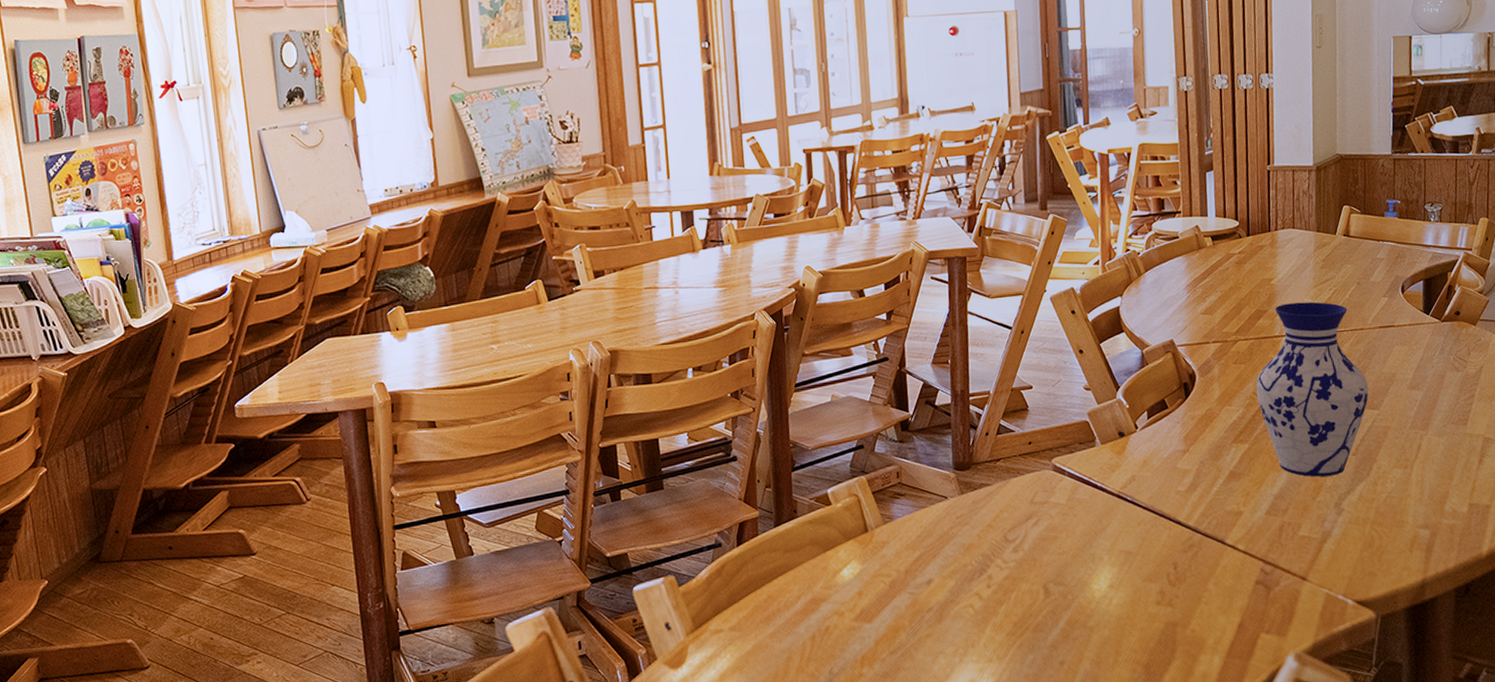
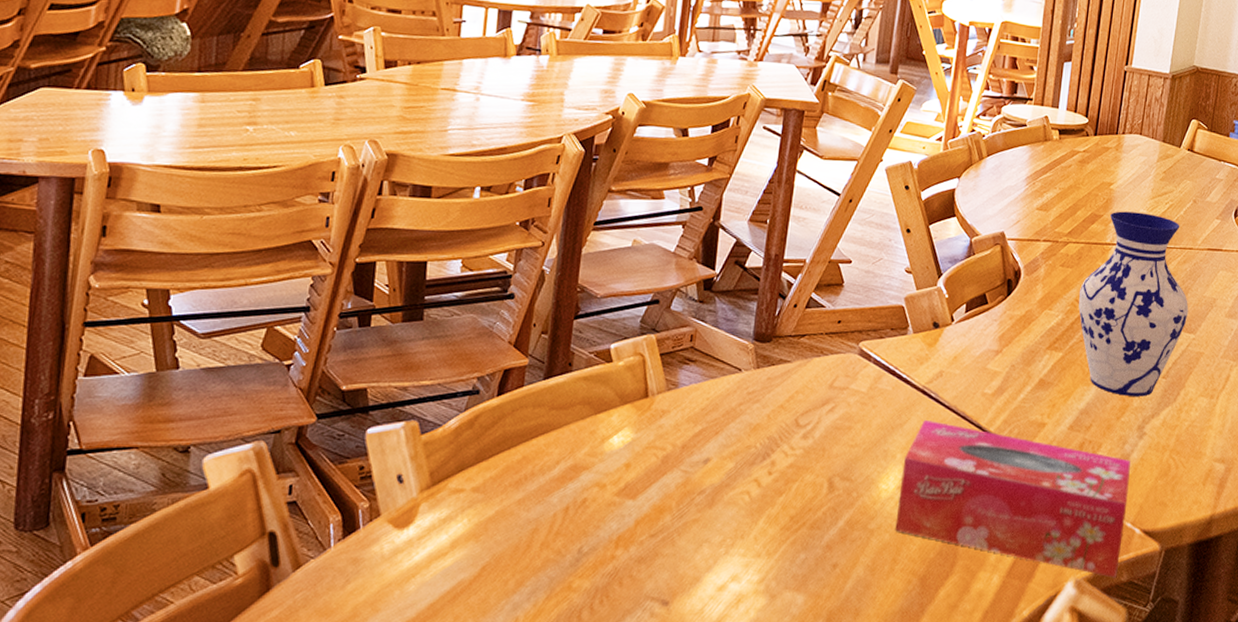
tissue box: none [1111,521,1337,648] -> present [895,419,1130,578]

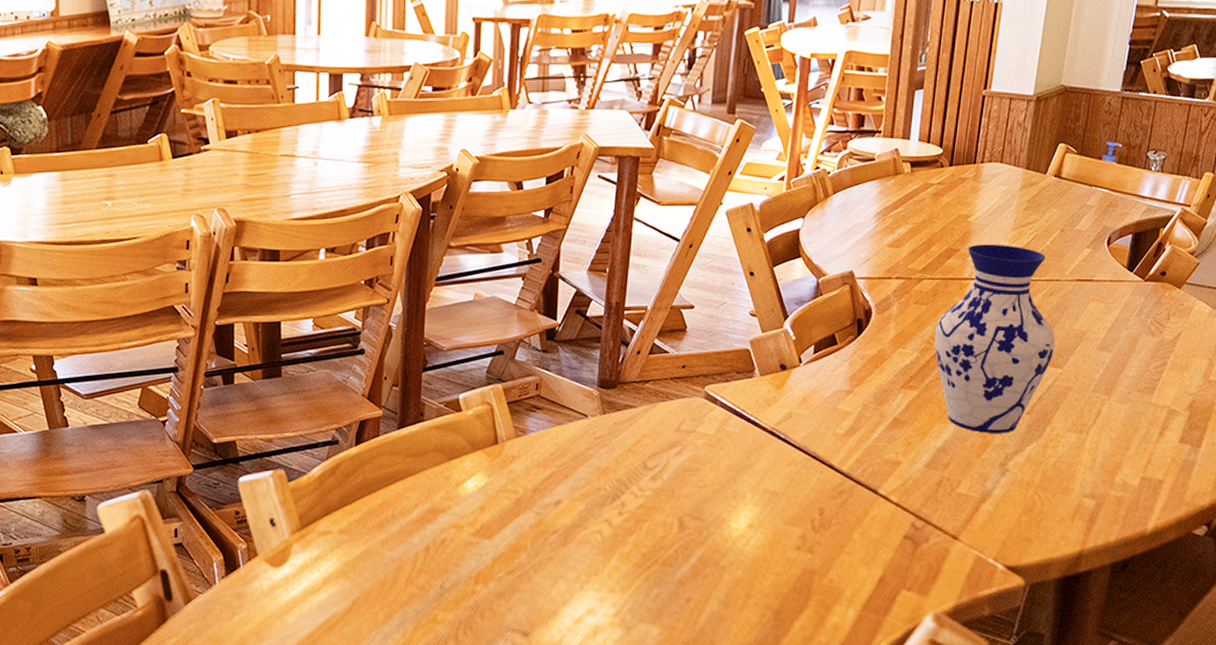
tissue box: present [895,419,1130,578] -> none [747,460,992,612]

